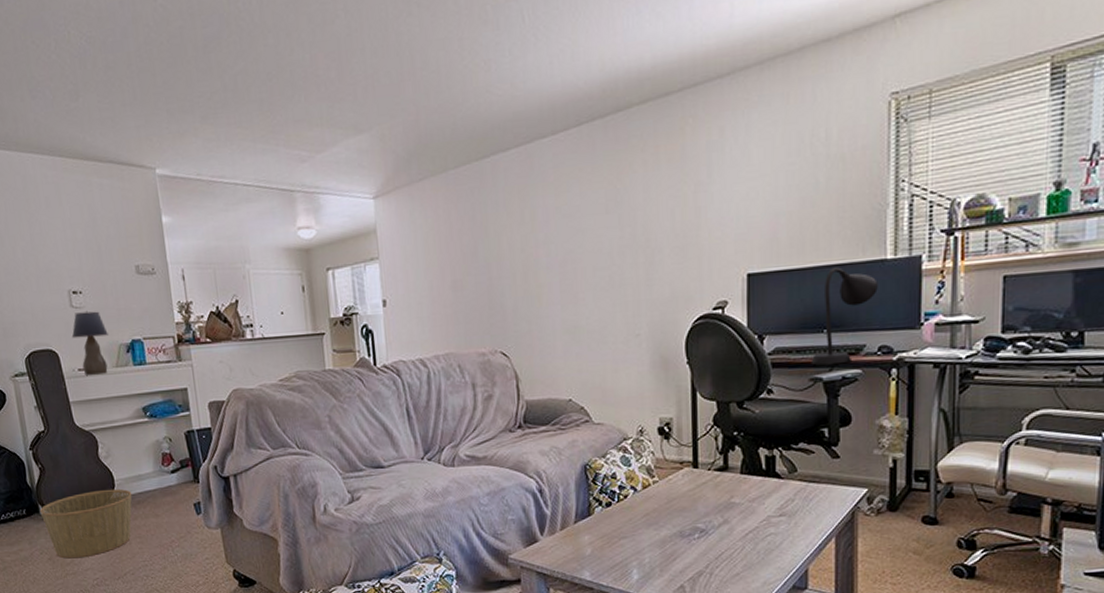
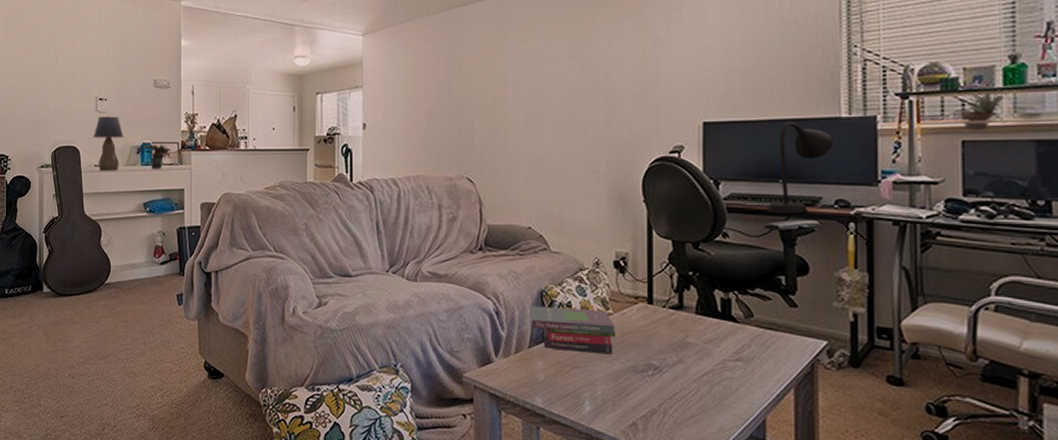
basket: present [39,488,132,559] -> none [43,274,124,336]
potted plant: none [131,339,168,369] -> present [141,144,172,170]
books: none [573,478,662,523] -> present [530,306,617,355]
succulent plant: none [1003,219,1049,265] -> present [959,89,1006,130]

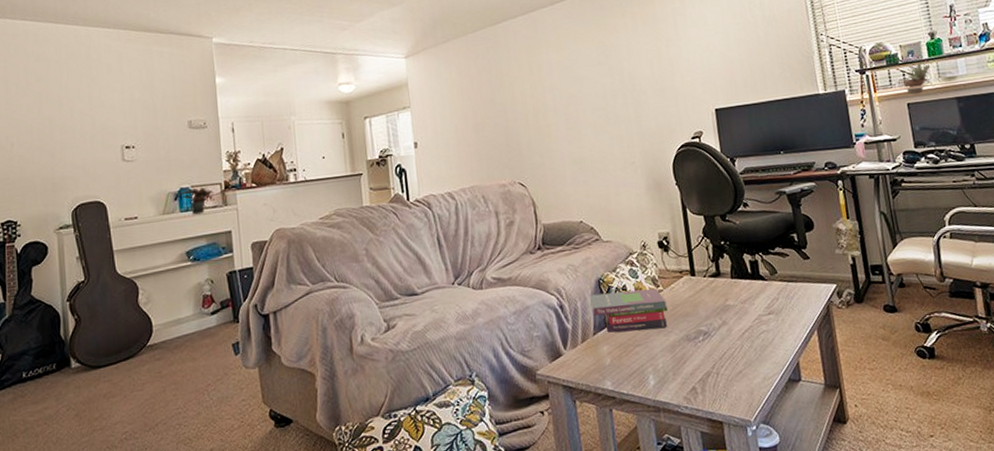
table lamp: present [93,115,123,172] -> none [121,163,157,225]
desk lamp: present [766,122,833,214] -> none [774,101,817,181]

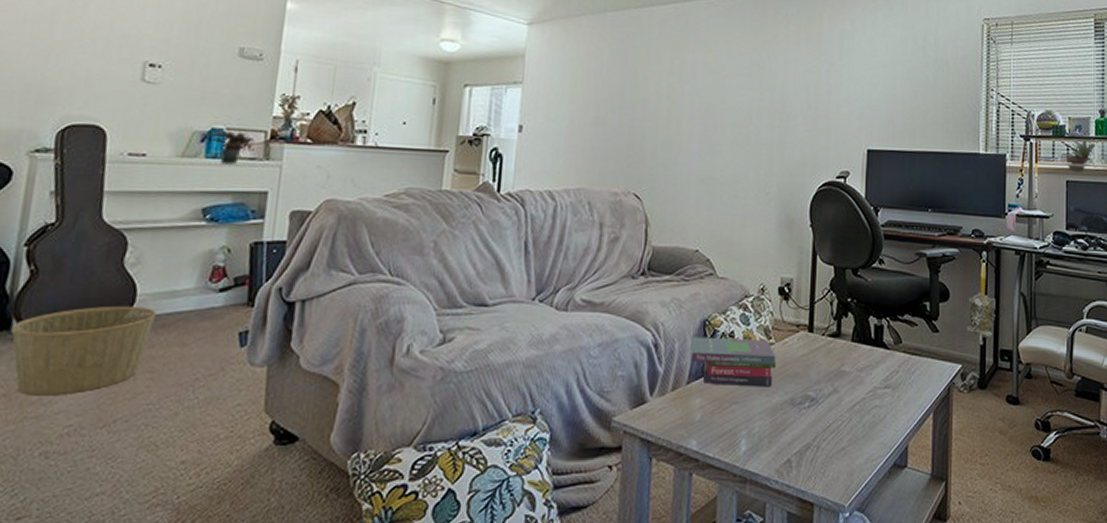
basket: none [71,334,170,414] -> present [11,305,157,396]

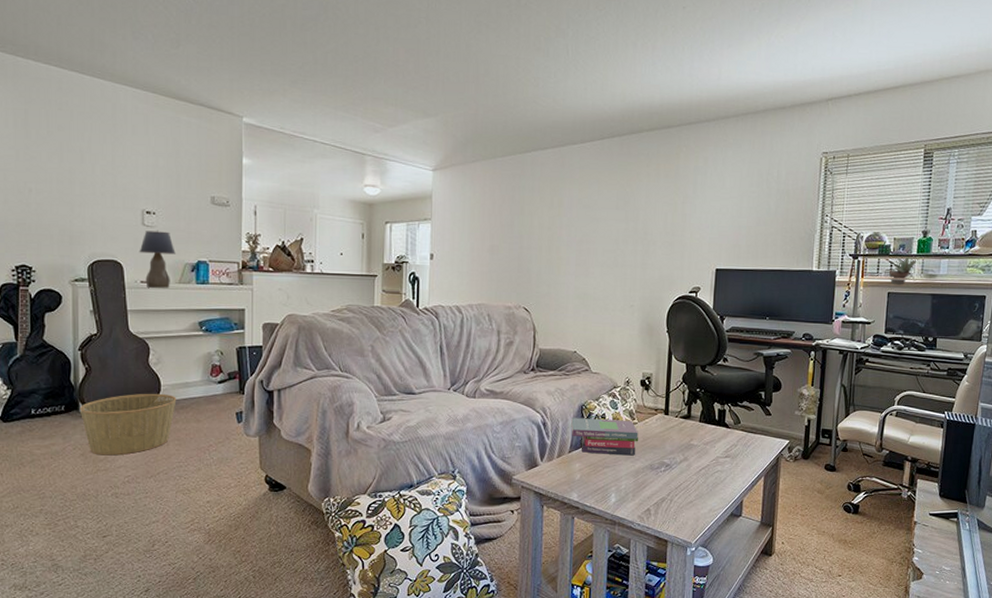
table lamp: none [131,87,182,164] -> present [139,230,175,289]
potted plant: present [208,131,256,165] -> none [196,263,231,289]

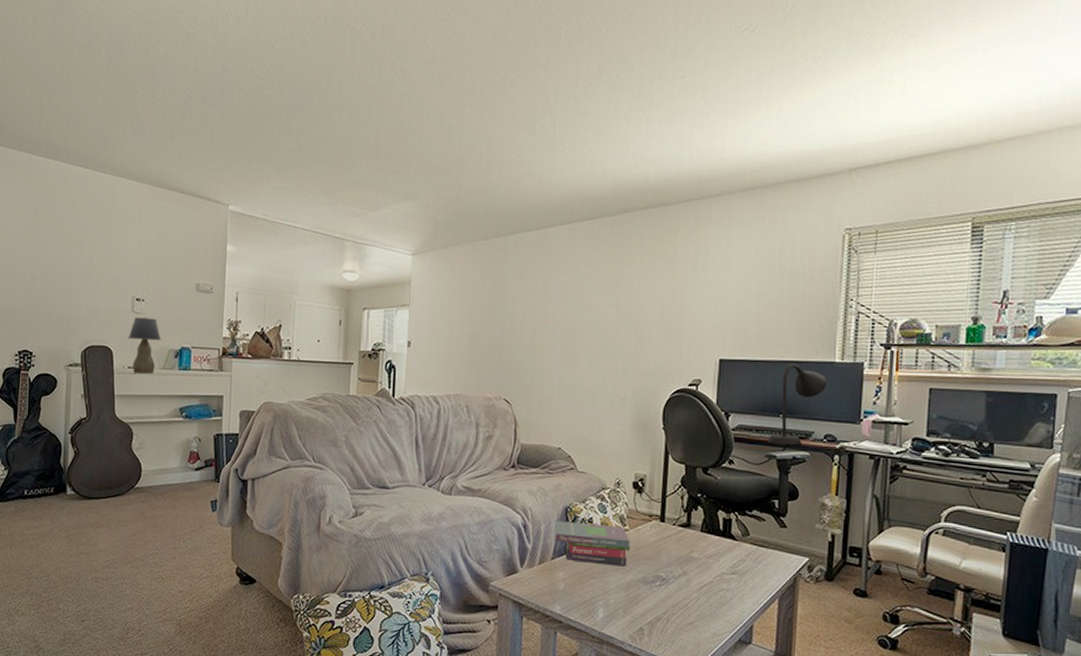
basket: present [79,393,177,456] -> none [67,478,156,540]
desk lamp: none [756,272,806,344] -> present [767,363,827,446]
succulent plant: present [888,256,918,285] -> none [930,346,967,380]

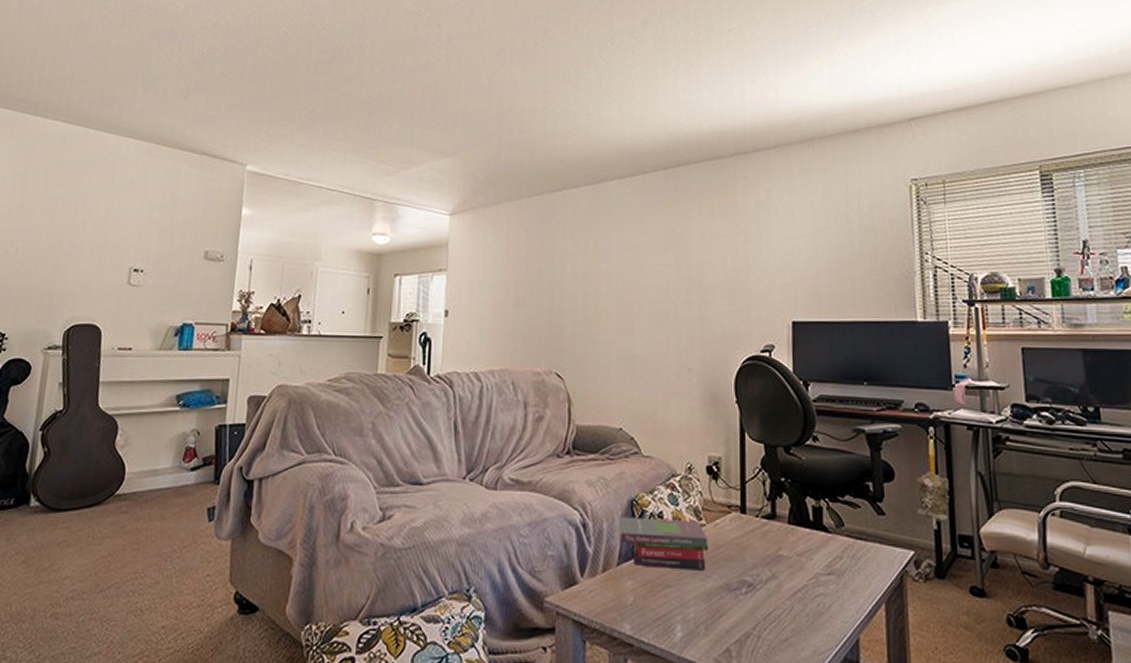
table lamp: present [128,316,161,375] -> none [120,289,160,357]
desk lamp: present [767,363,827,446] -> none [853,324,911,418]

